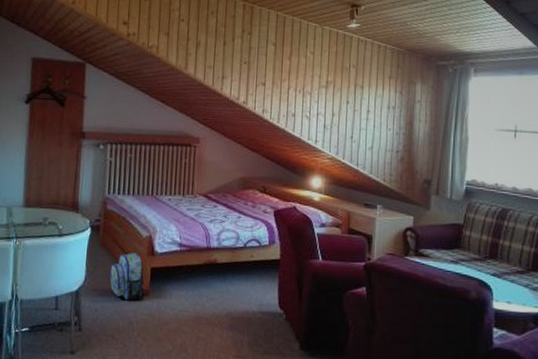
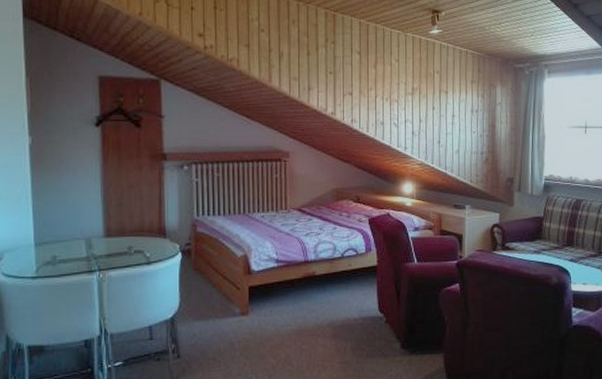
backpack: present [110,253,145,301] -> none [206,274,245,322]

